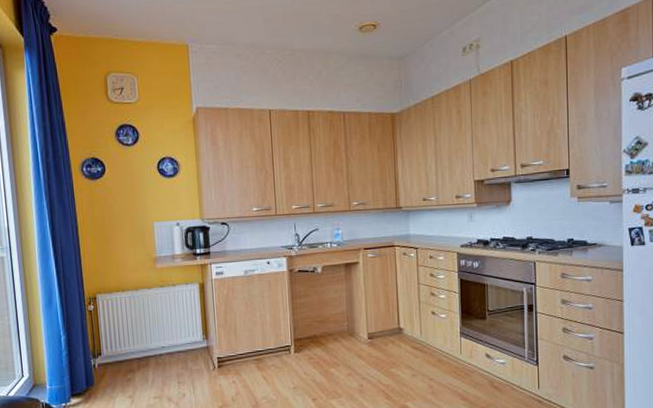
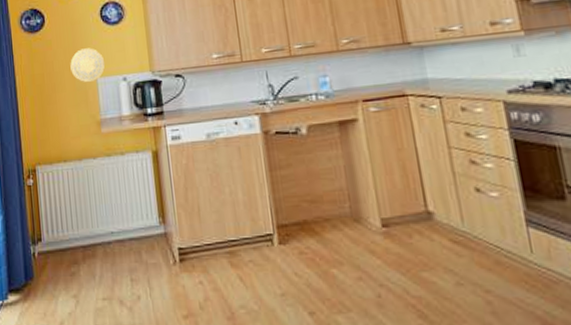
decorative plate: none [129,196,161,226] -> present [70,48,105,83]

